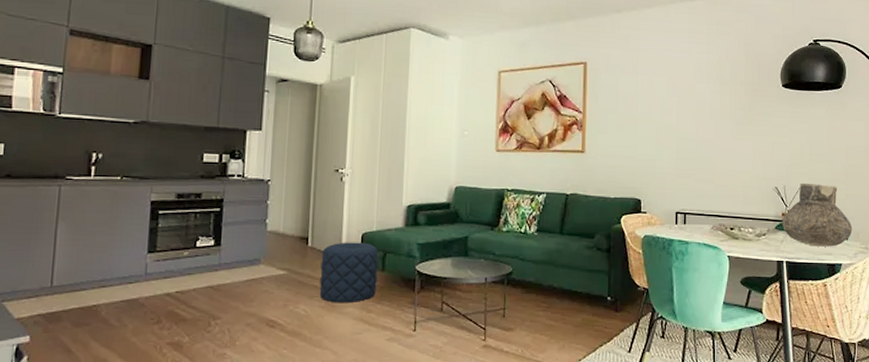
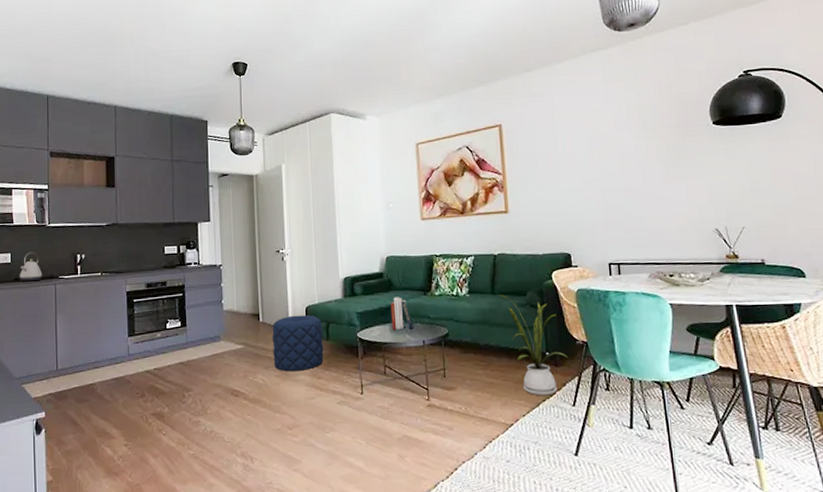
kettle: none [12,144,45,180] -> present [19,252,43,282]
books: none [454,230,478,266] -> present [390,297,415,331]
house plant: none [566,235,628,341] -> present [498,294,567,396]
vase: present [782,182,853,247] -> none [726,221,810,287]

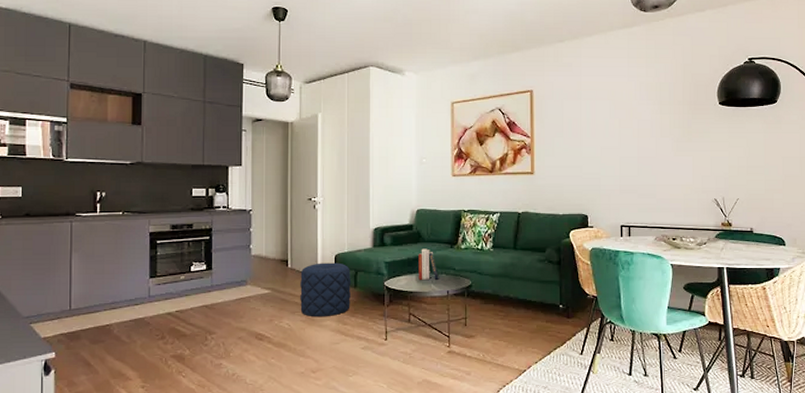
kettle: present [19,252,43,282] -> none [30,187,58,218]
house plant: present [498,294,567,396] -> none [520,250,578,345]

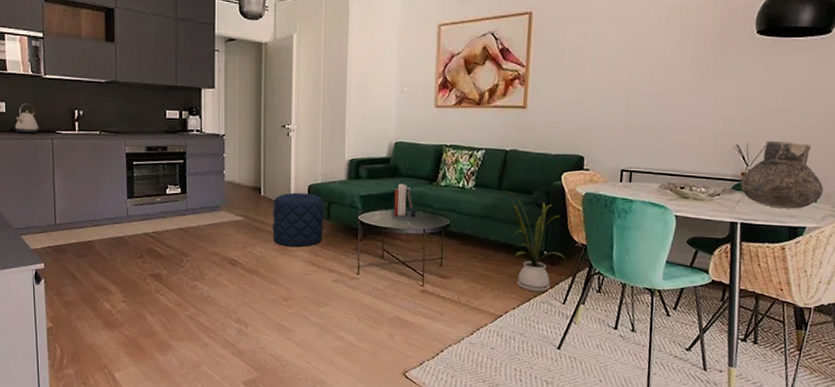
kettle: none [30,187,58,218] -> present [14,103,39,134]
house plant: none [520,250,578,345] -> present [504,191,565,293]
vase: none [721,194,790,253] -> present [740,140,824,209]

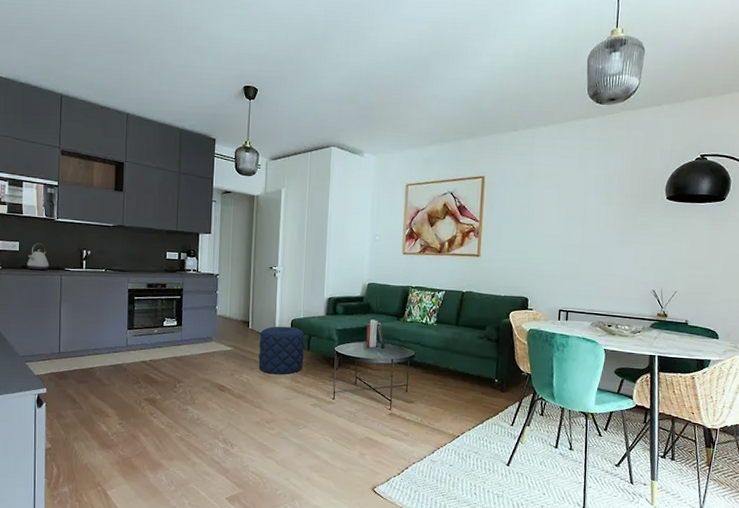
house plant: present [504,191,565,293] -> none [461,326,513,416]
vase: present [740,140,824,209] -> none [656,287,724,345]

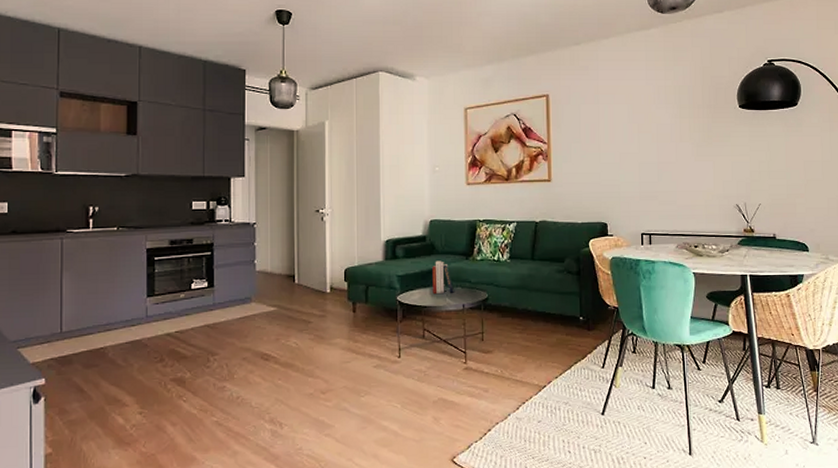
kettle: present [26,243,49,271] -> none [17,202,47,235]
pouf: present [258,326,305,375] -> none [308,277,362,334]

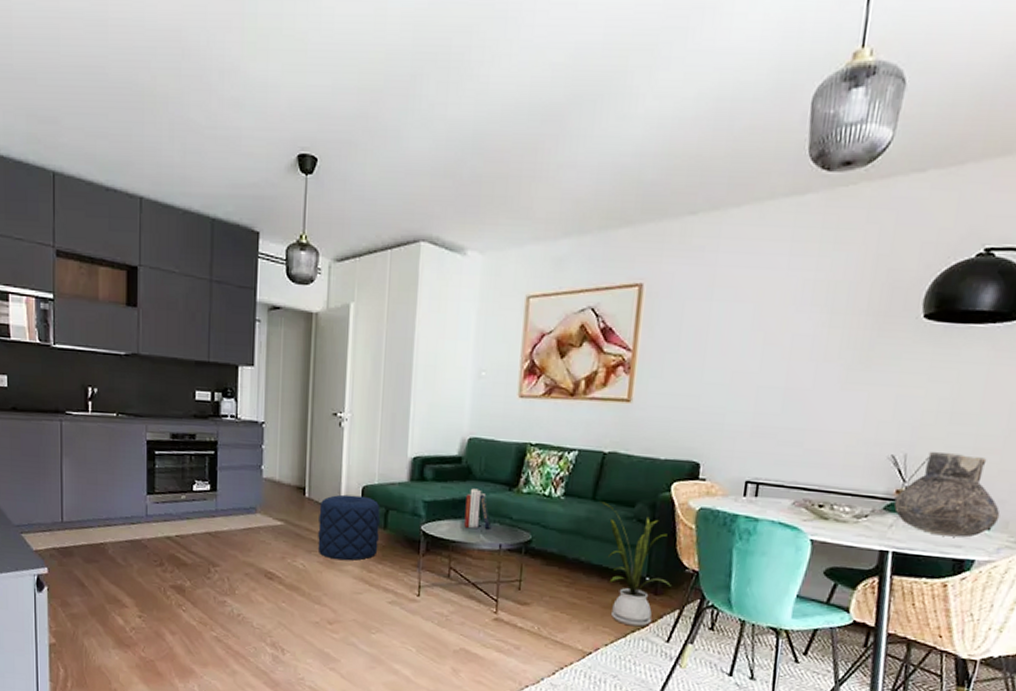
pouf: none [308,277,362,334] -> present [317,494,380,561]
house plant: none [537,260,599,359] -> present [600,502,671,627]
vase: none [744,199,813,259] -> present [893,451,1001,538]

